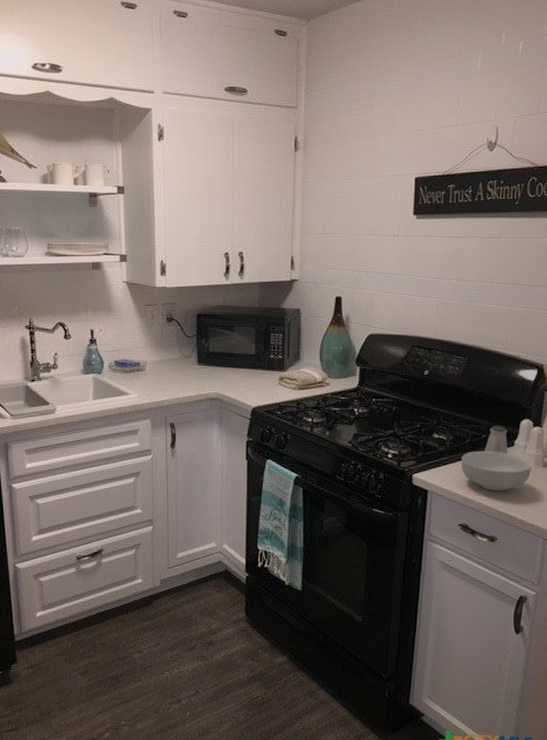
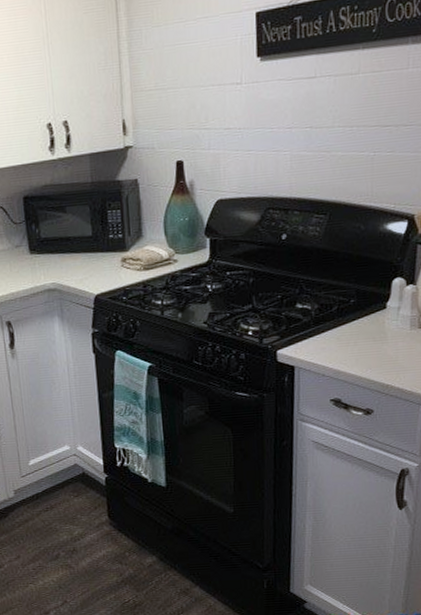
cereal bowl: present [460,450,531,491] -> none [328,316,407,360]
saltshaker: present [485,426,509,454] -> none [354,288,381,319]

